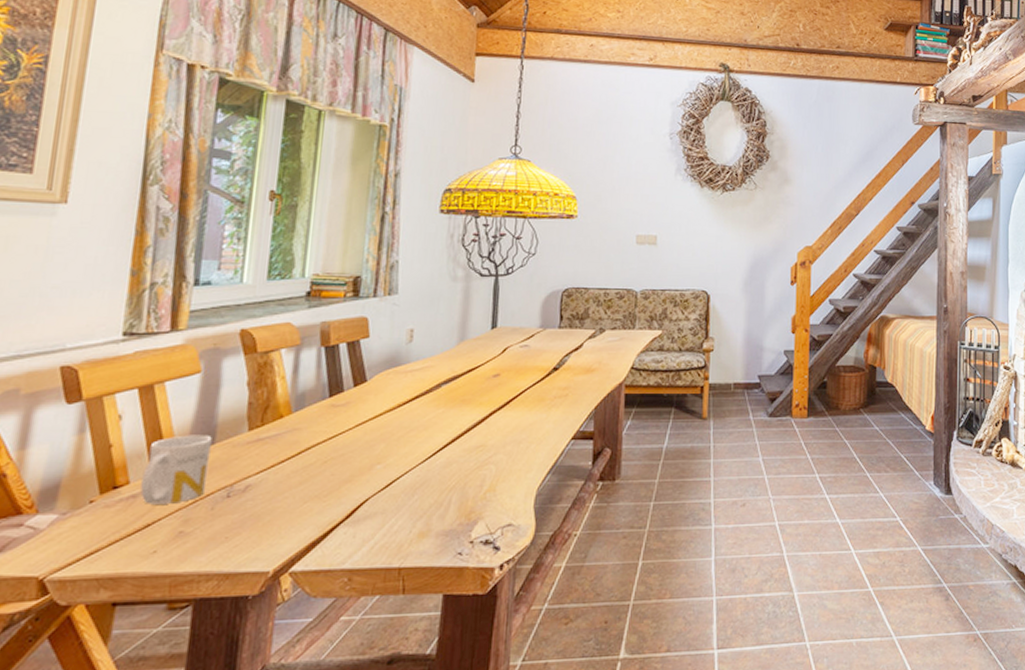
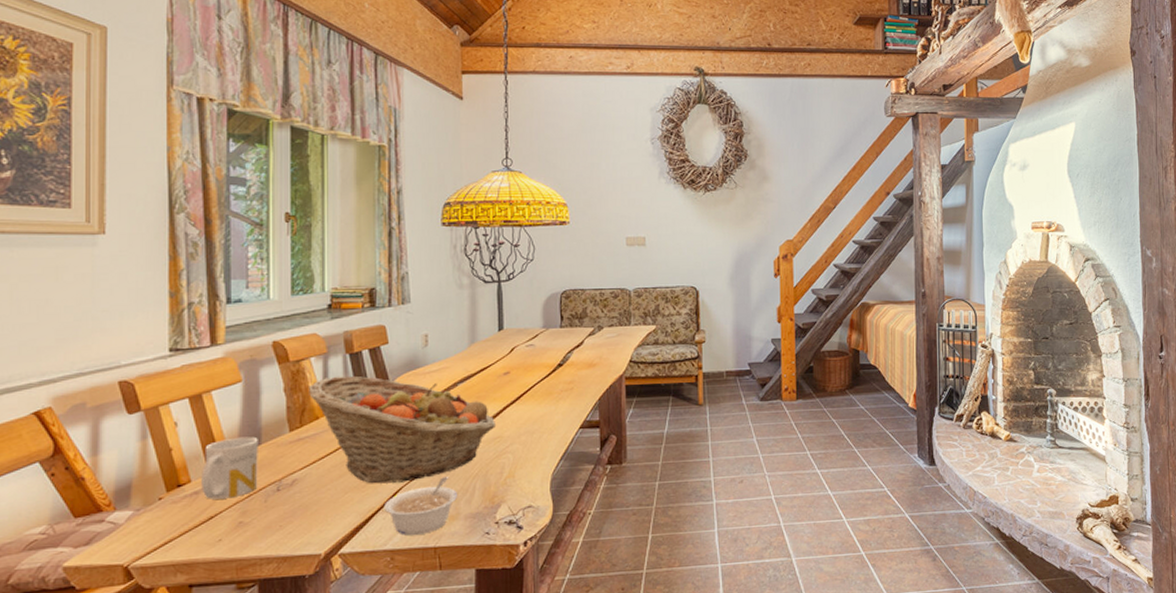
fruit basket: none [274,371,479,493] -> present [307,375,495,484]
legume: none [346,488,430,553] -> present [383,477,457,535]

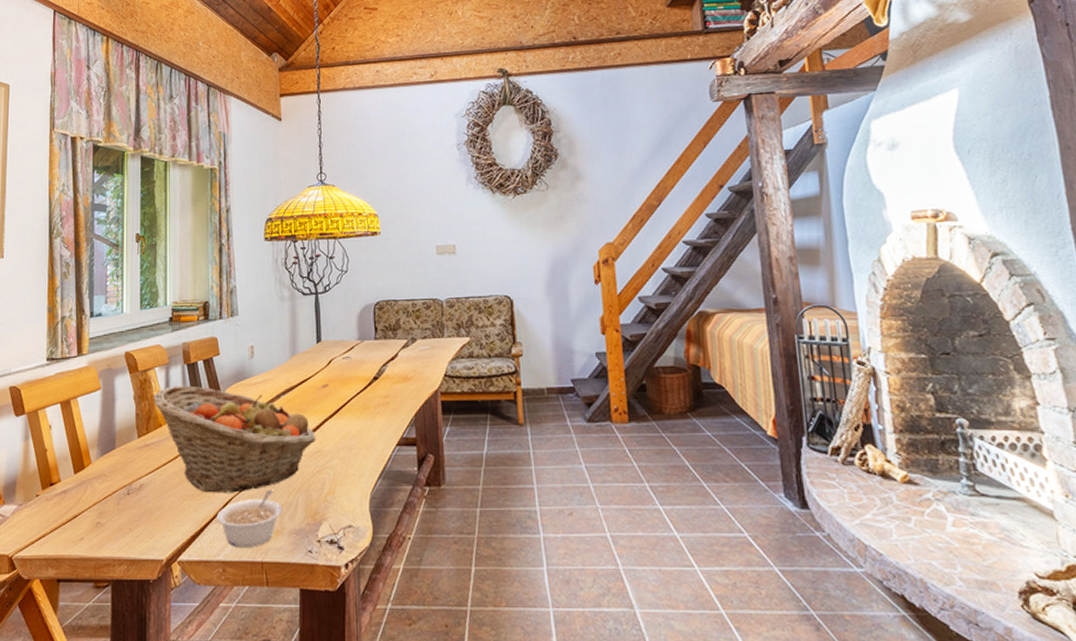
mug: present [201,436,258,499] -> none [68,441,113,499]

